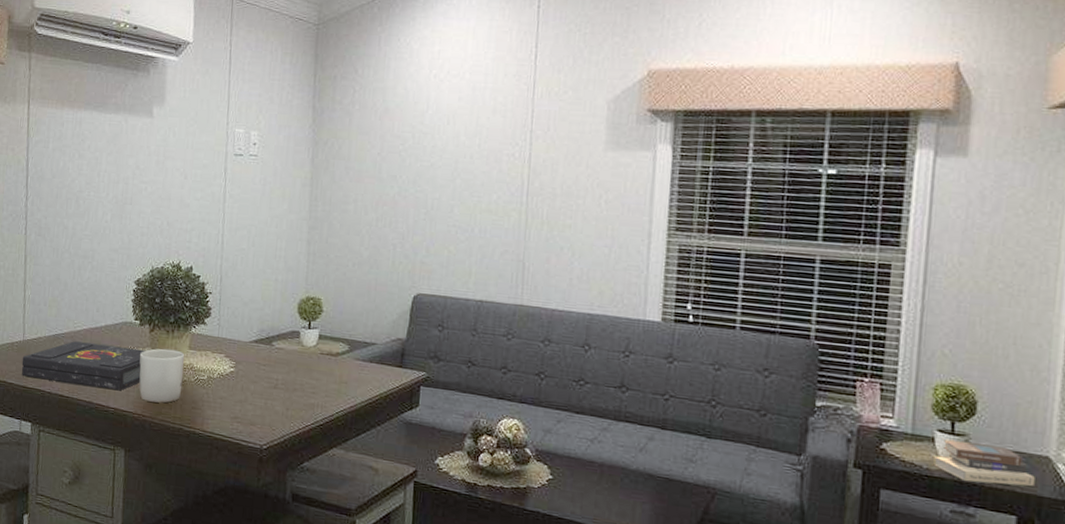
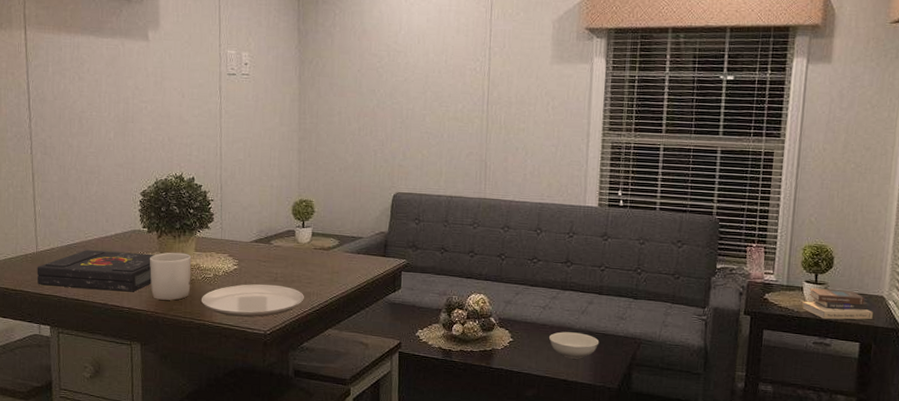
plate: none [193,389,307,429] -> present [202,284,304,318]
bowl: none [597,471,662,508] -> present [548,331,600,359]

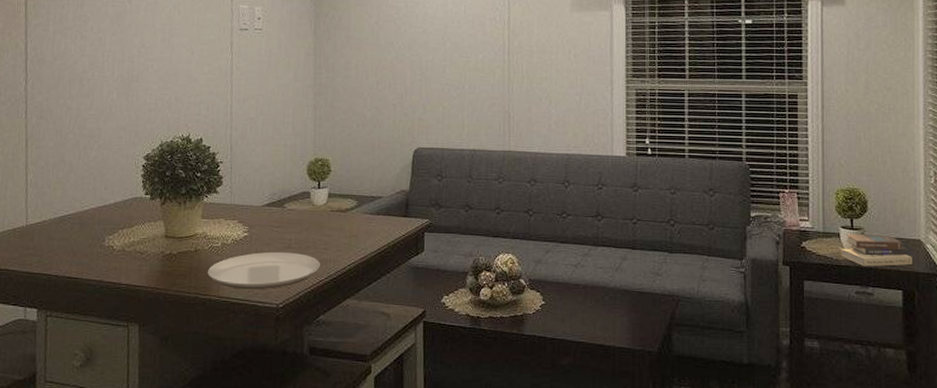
book: present [37,250,155,292] -> none [25,221,157,267]
mug: present [149,252,192,301] -> none [151,220,198,274]
bowl: present [548,331,600,359] -> none [582,291,636,321]

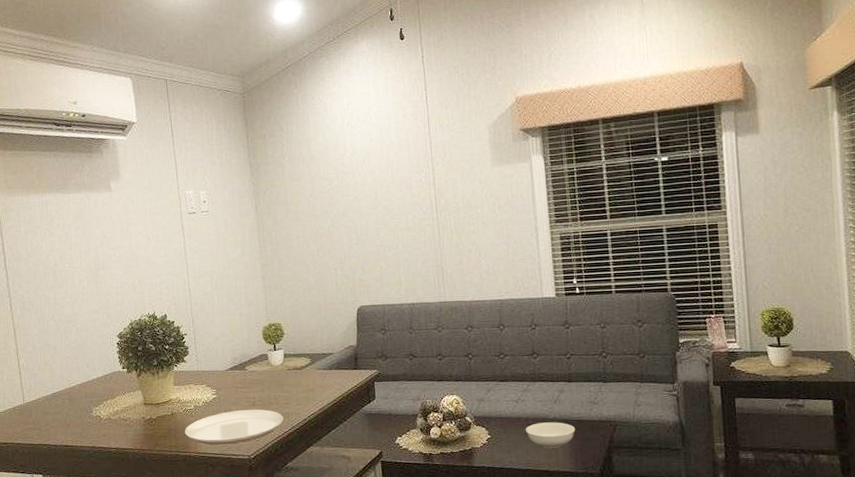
bowl: none [582,291,636,321] -> present [525,422,576,449]
books: present [841,234,912,267] -> none [769,349,841,381]

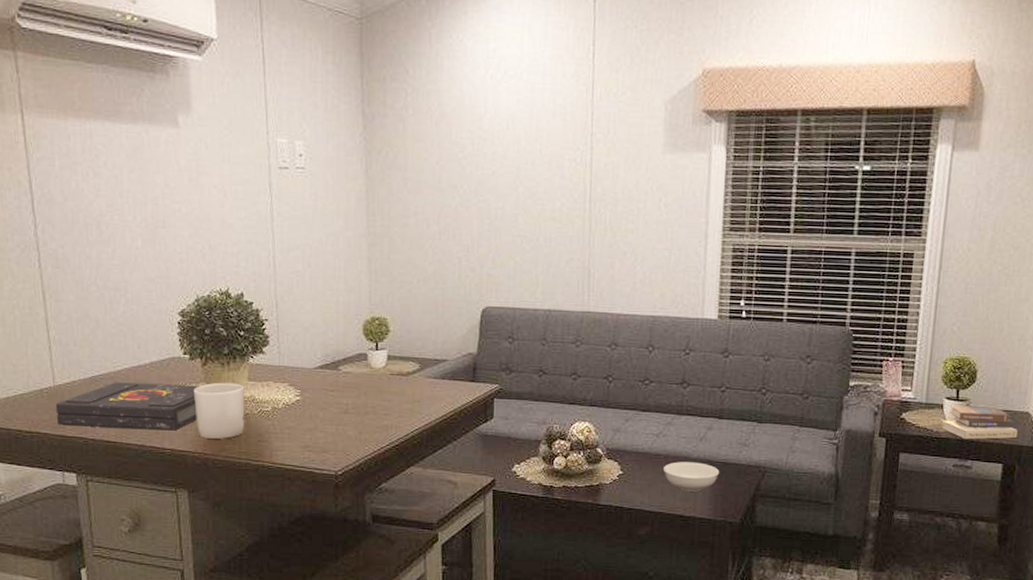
book: none [25,393,136,436] -> present [55,382,199,431]
mug: none [131,388,174,437] -> present [193,382,245,439]
plate: present [185,409,283,445] -> none [259,417,381,457]
books: none [769,349,841,381] -> present [942,406,1018,440]

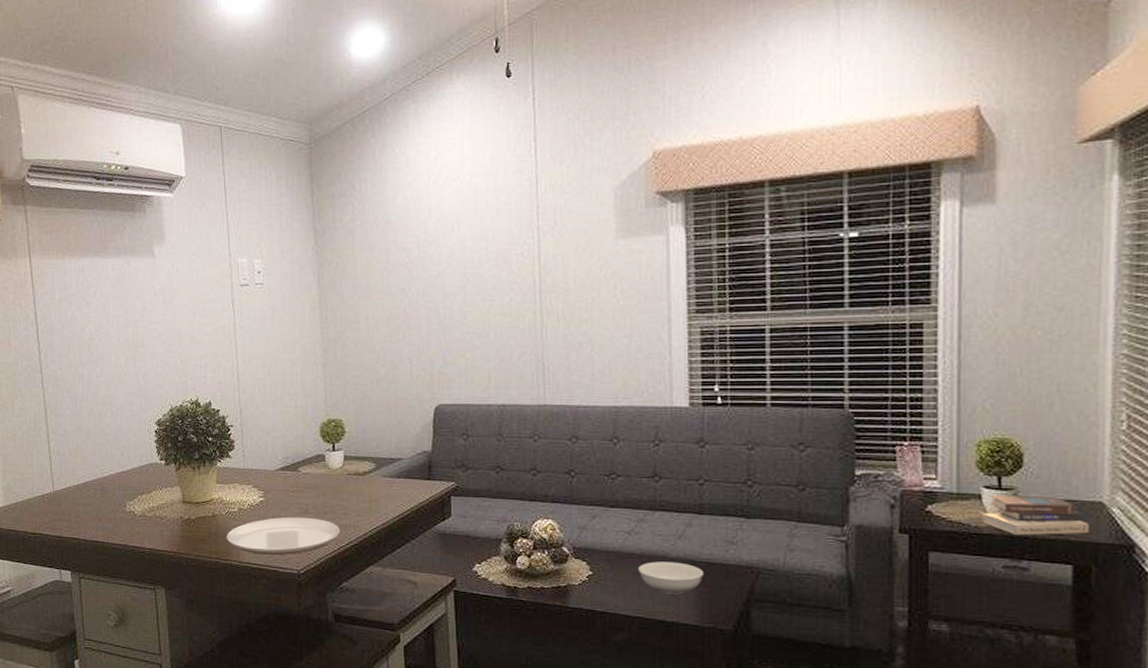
book: present [55,382,199,431] -> none [54,487,174,531]
mug: present [193,382,245,439] -> none [168,485,215,539]
plate: none [259,417,381,457] -> present [227,517,340,556]

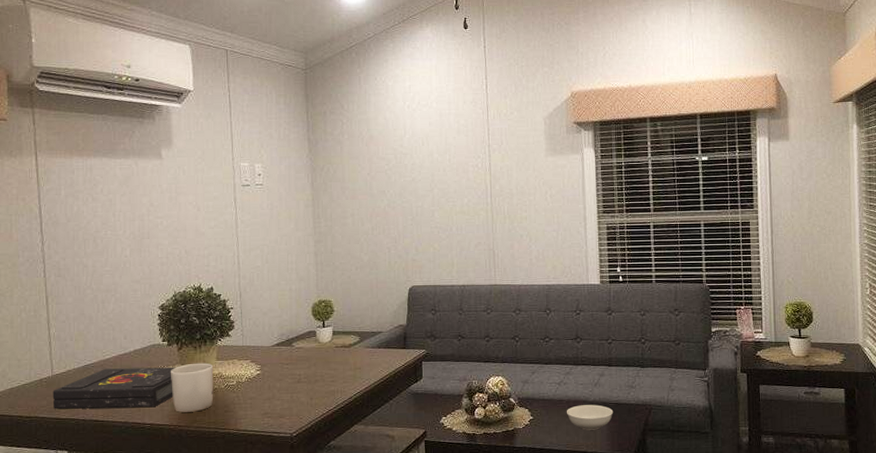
book: none [54,487,174,531] -> present [52,367,175,409]
mug: none [168,485,215,539] -> present [170,362,214,412]
plate: present [227,517,340,556] -> none [225,386,328,422]
books: present [982,496,1089,536] -> none [790,342,852,370]

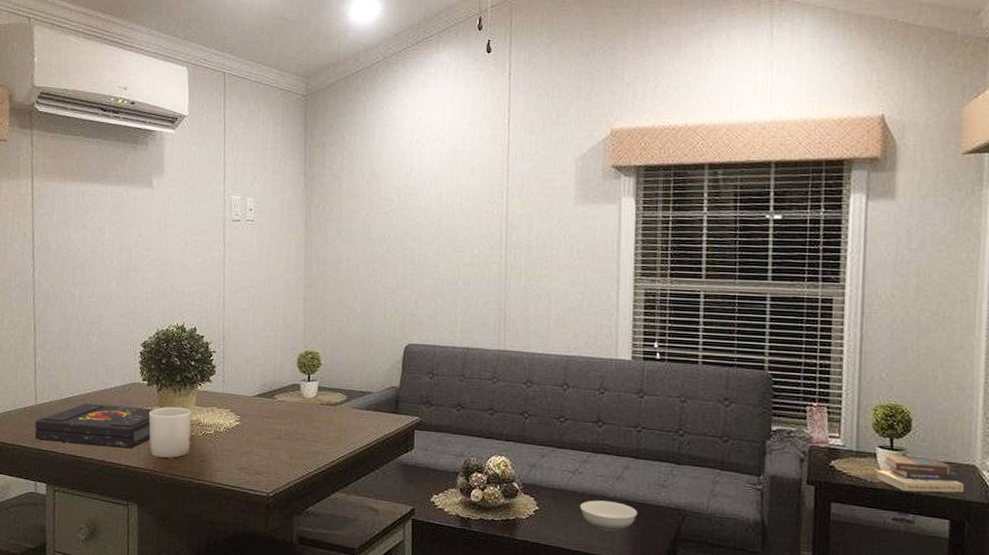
books: none [790,342,852,370] -> present [876,455,964,494]

